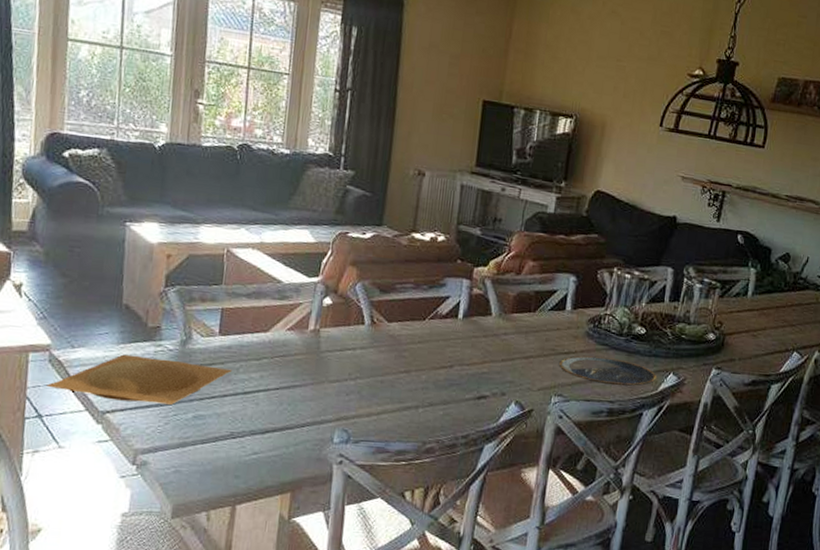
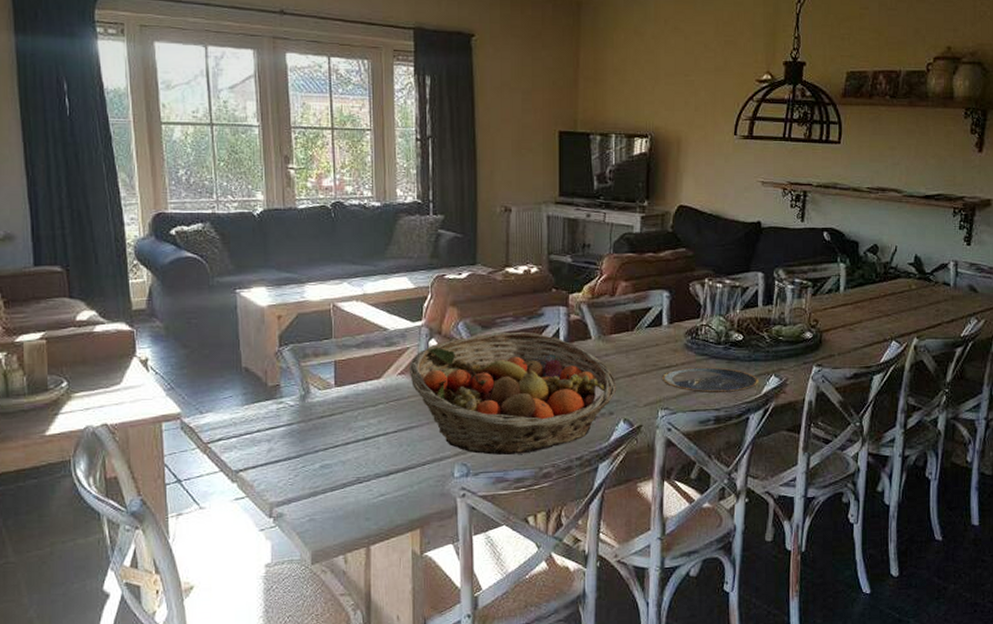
plate: present [46,354,232,405] -> none [182,414,351,459]
fruit basket: none [299,298,513,426] -> present [409,331,617,455]

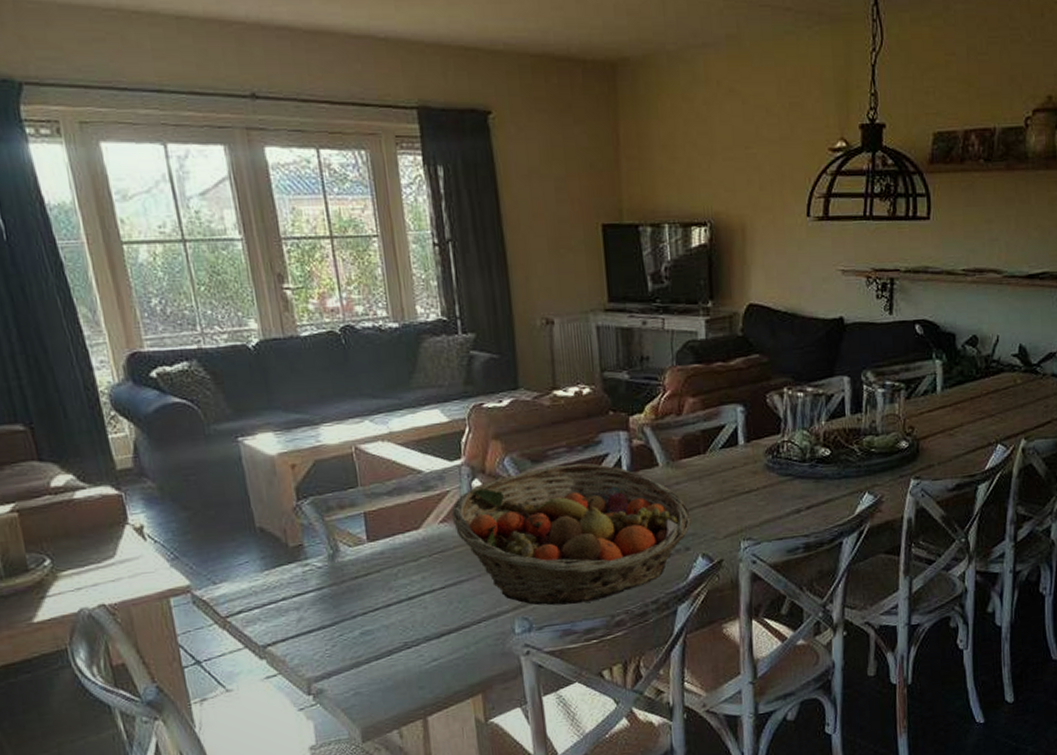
plate: present [662,367,760,393] -> none [742,488,852,518]

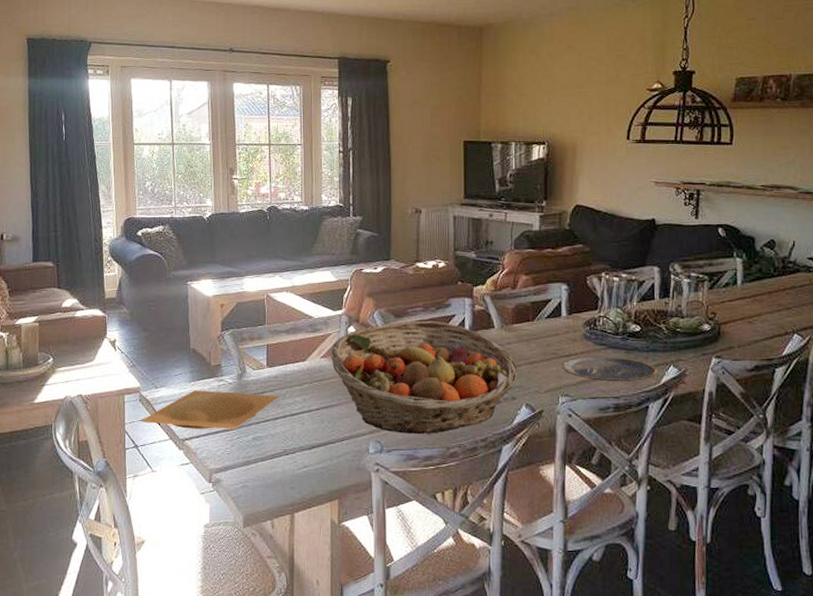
plate: none [197,576,390,632] -> present [139,390,280,429]
plate: none [742,488,852,518] -> present [562,357,658,381]

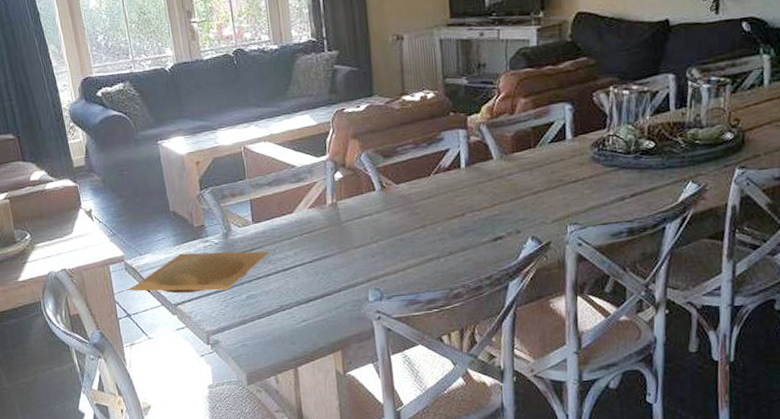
fruit basket: present [330,320,519,434] -> none [317,157,523,279]
plate: present [562,357,658,381] -> none [569,177,675,205]

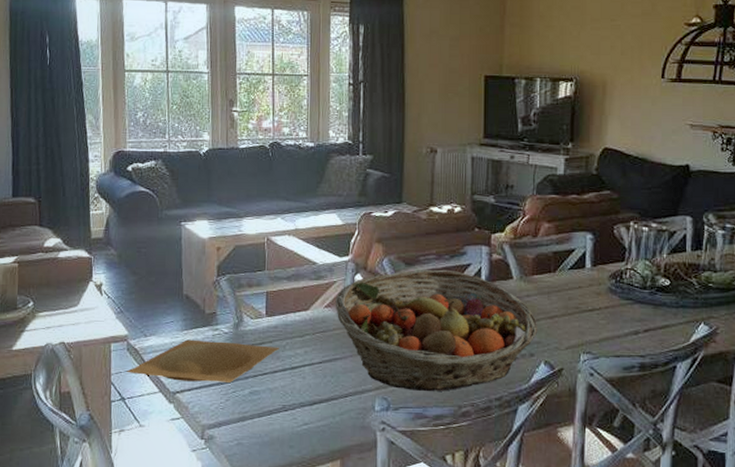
fruit basket: none [317,157,523,279] -> present [335,269,538,391]

